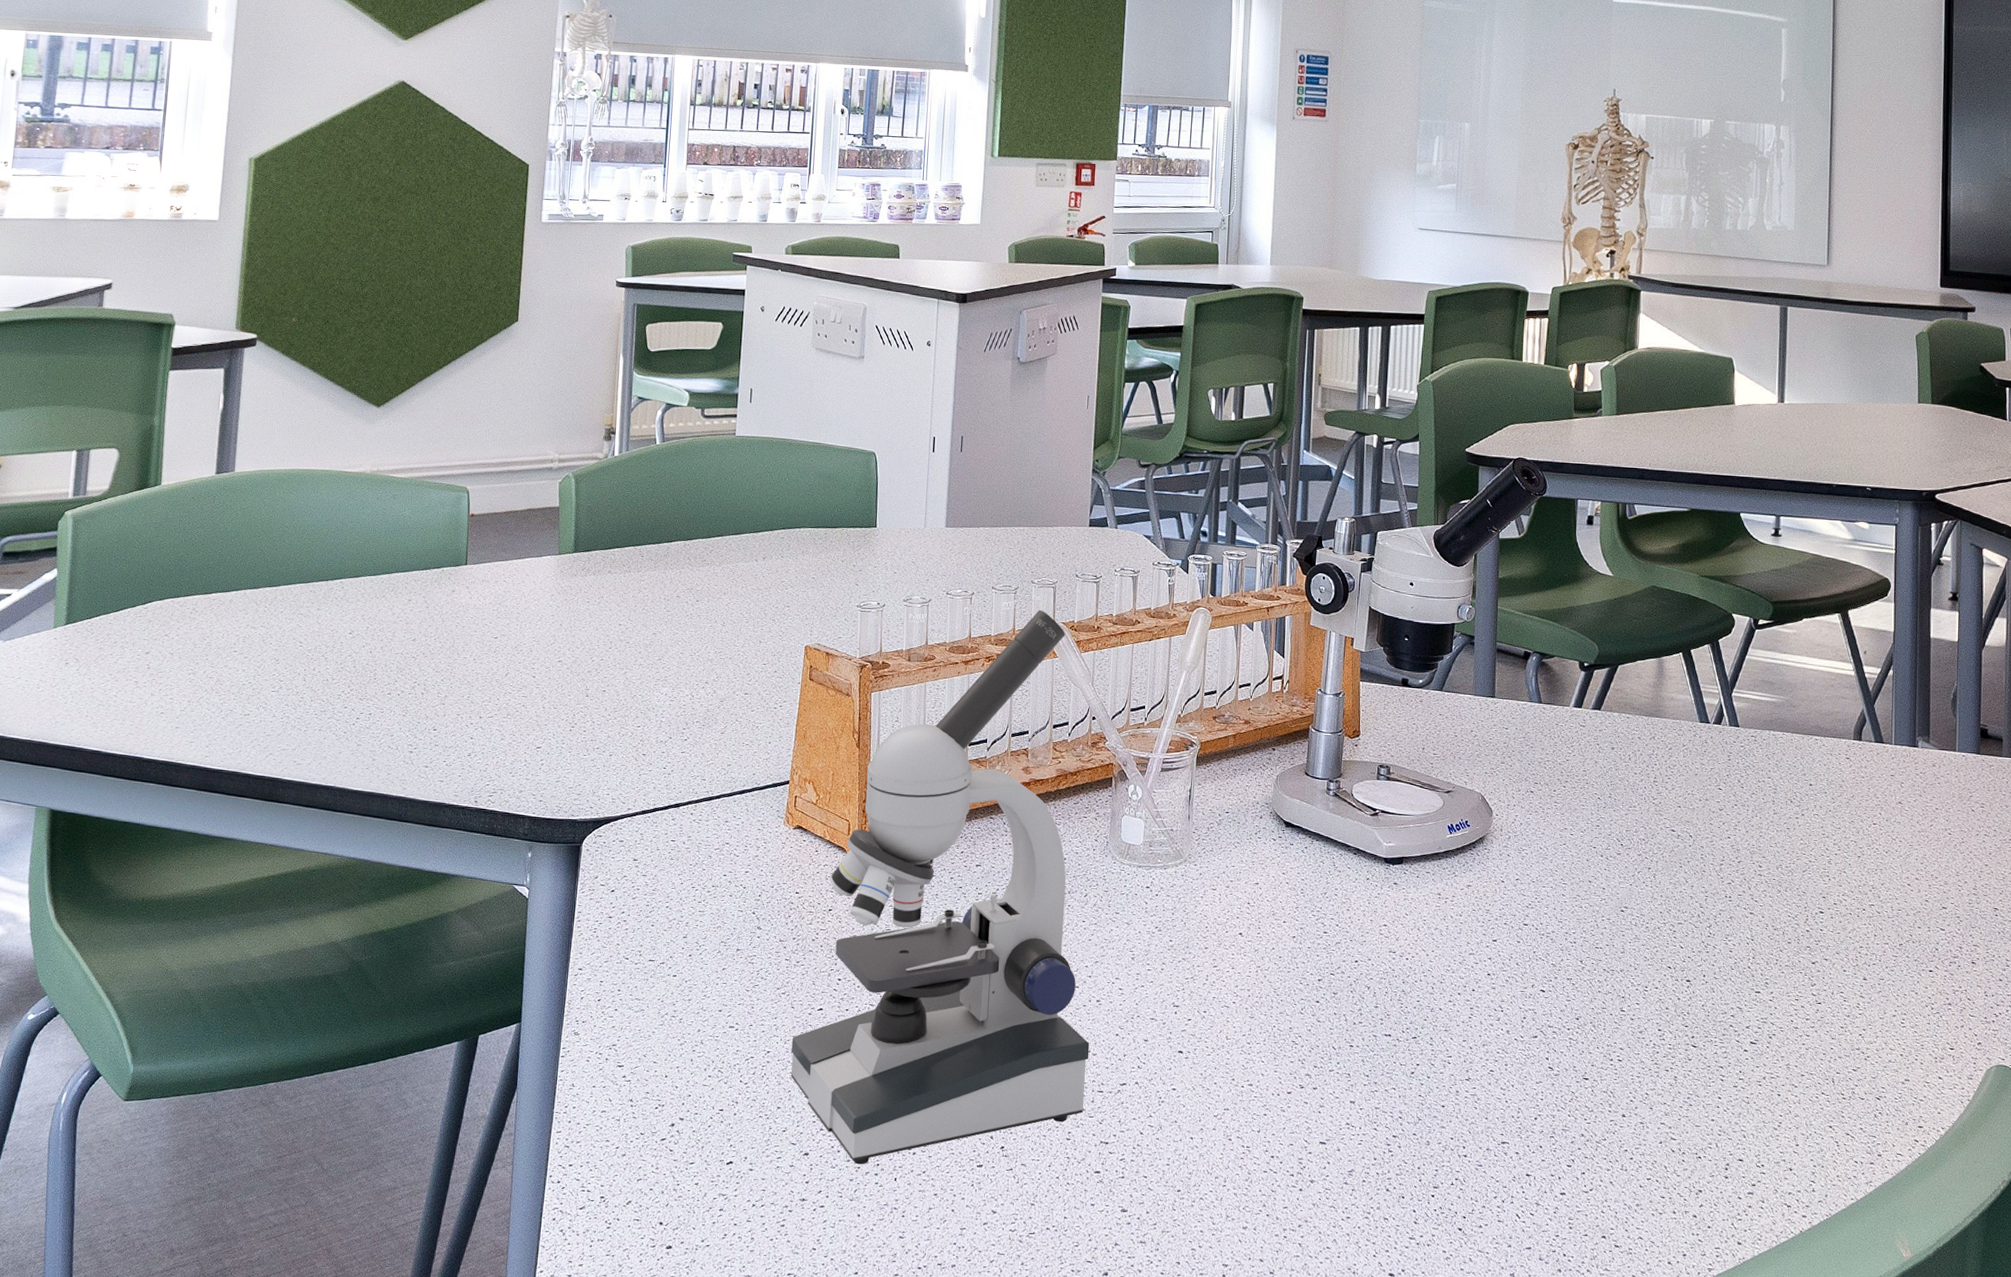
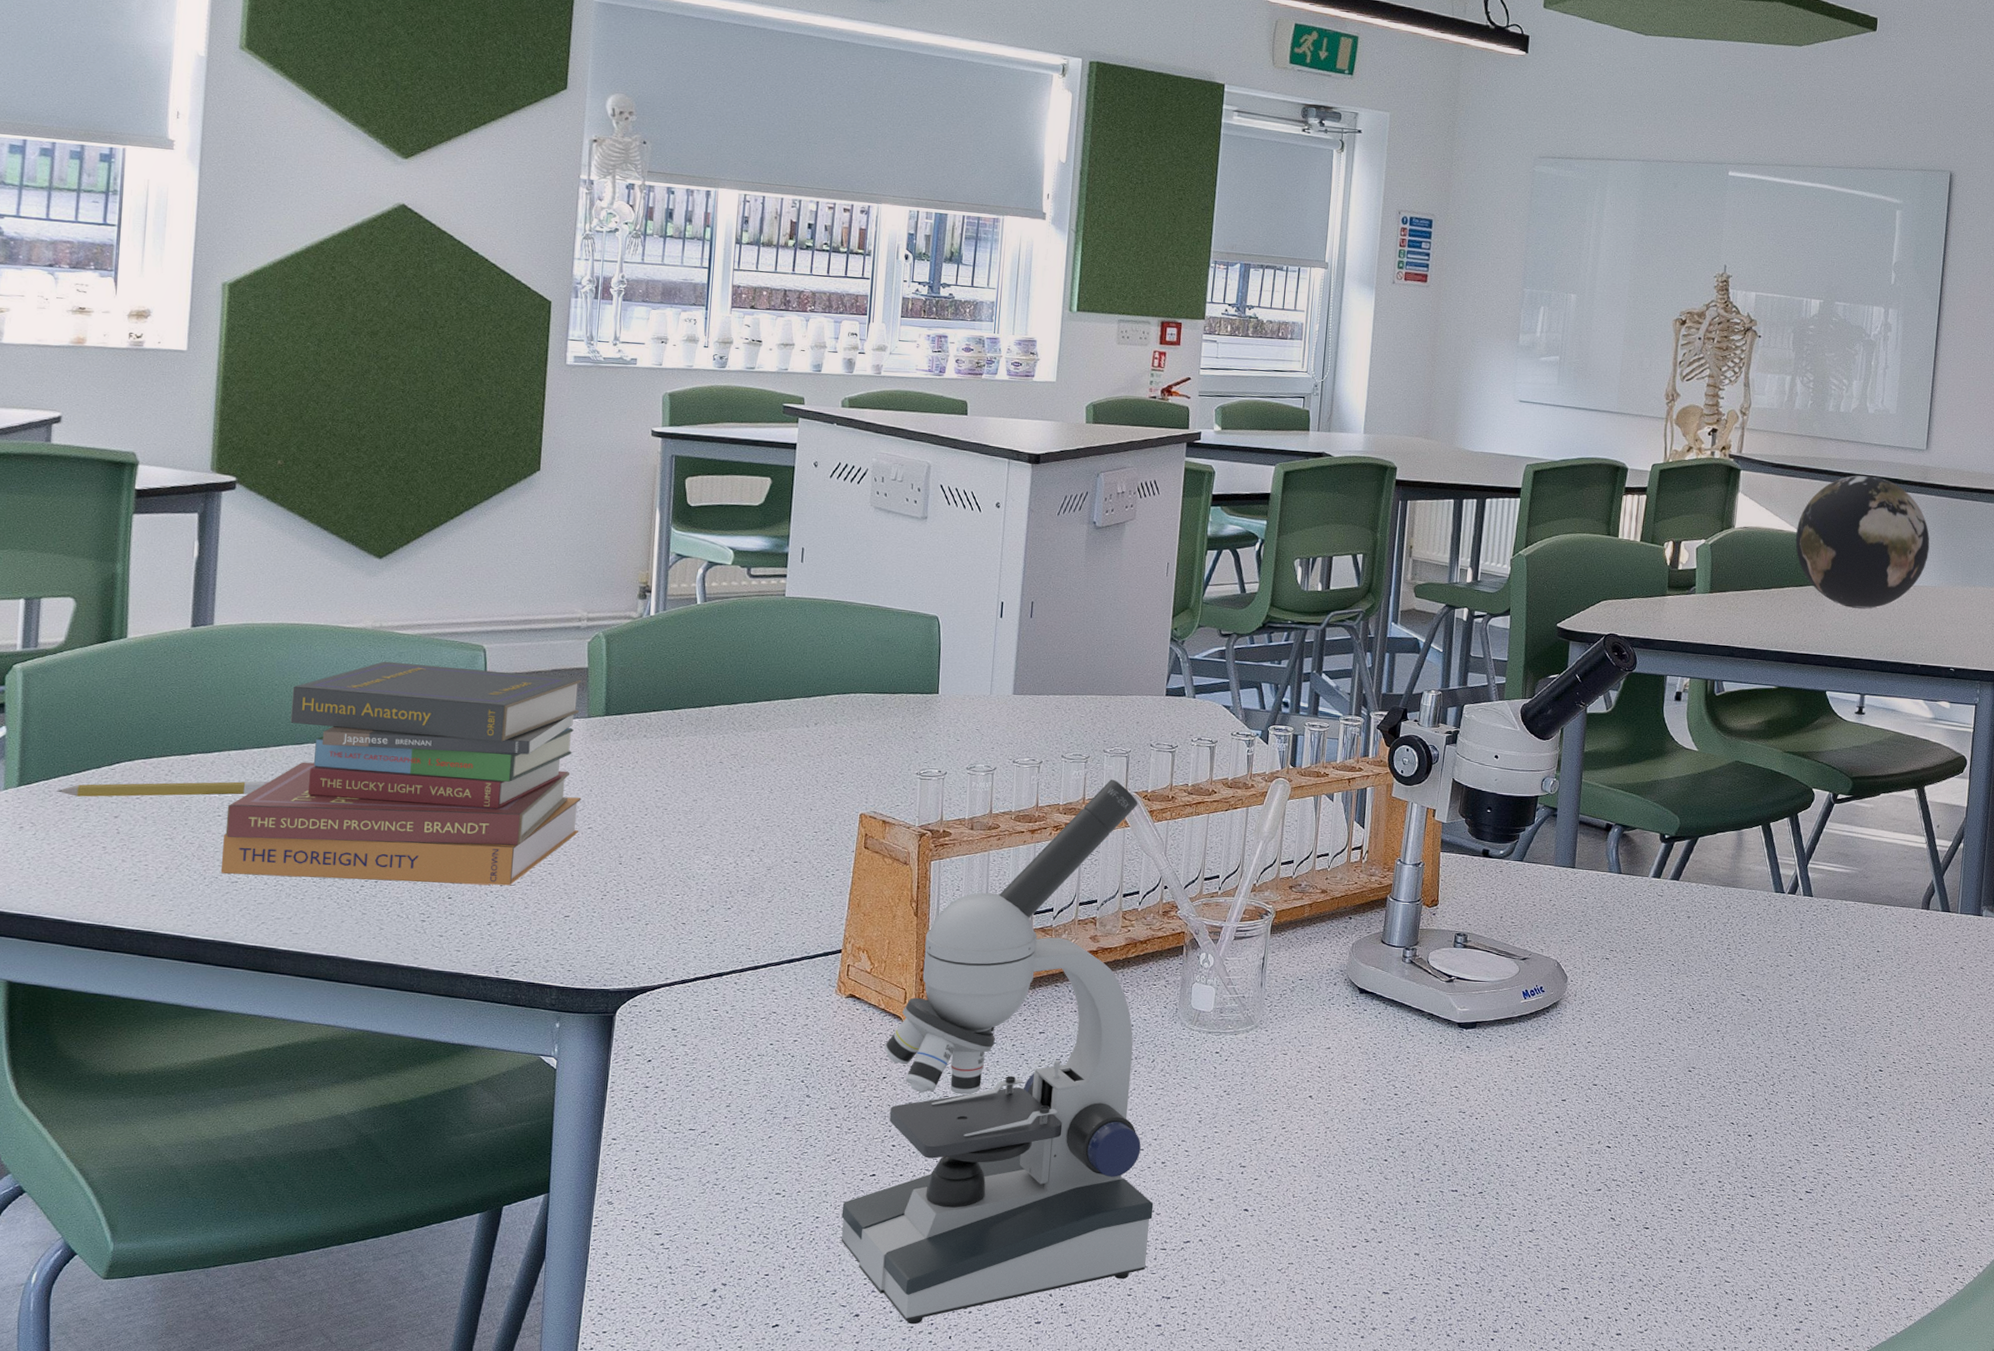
pencil: none [97,618,279,635] -> present [56,781,269,797]
books: none [235,503,554,718] -> present [220,661,582,886]
globe: none [1700,292,1837,428] -> present [1795,475,1930,609]

